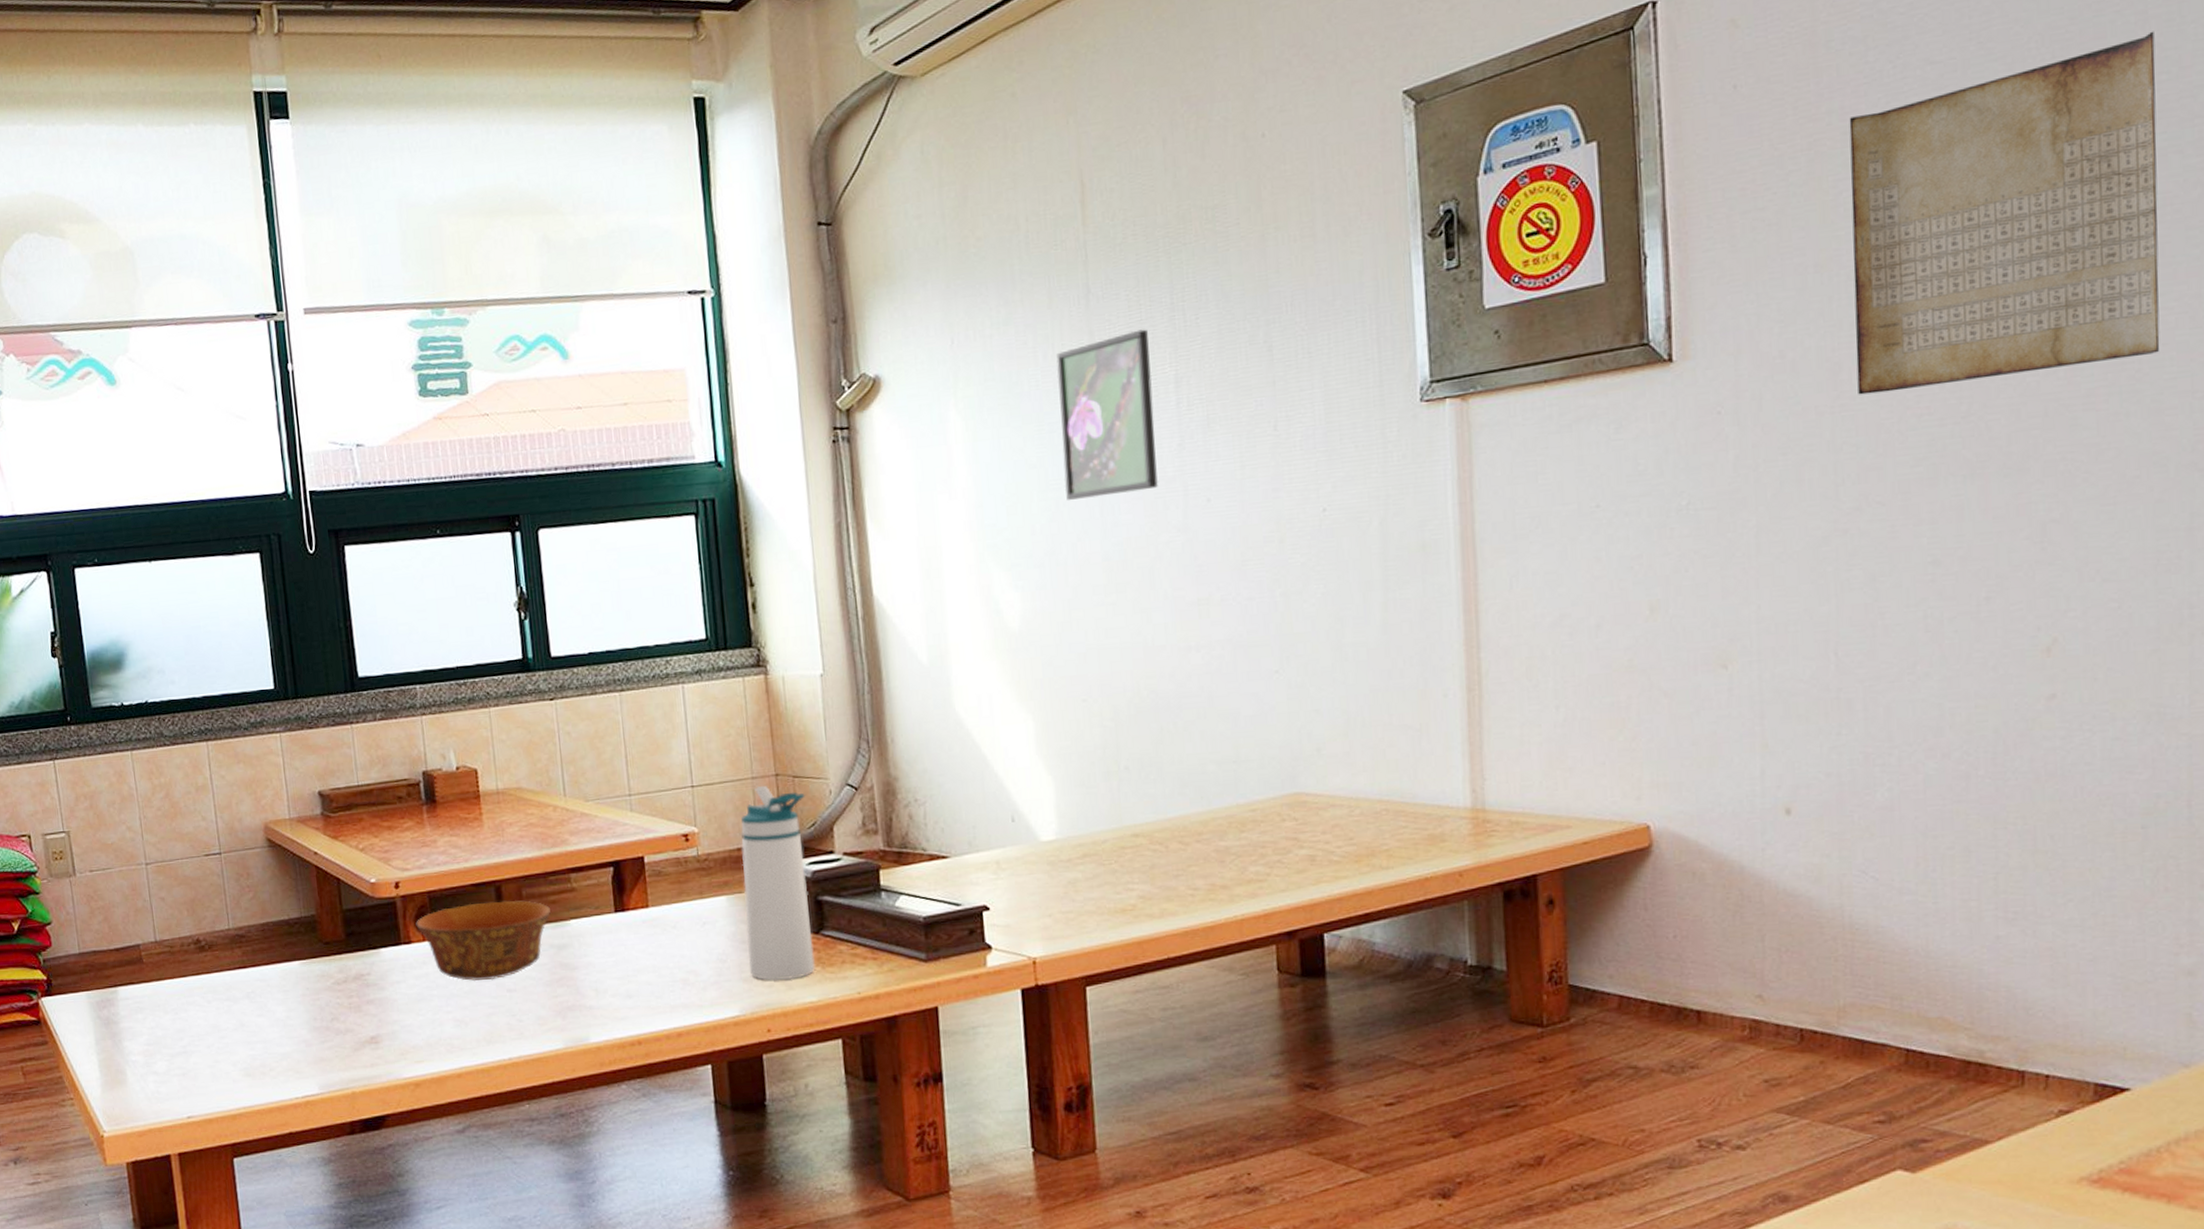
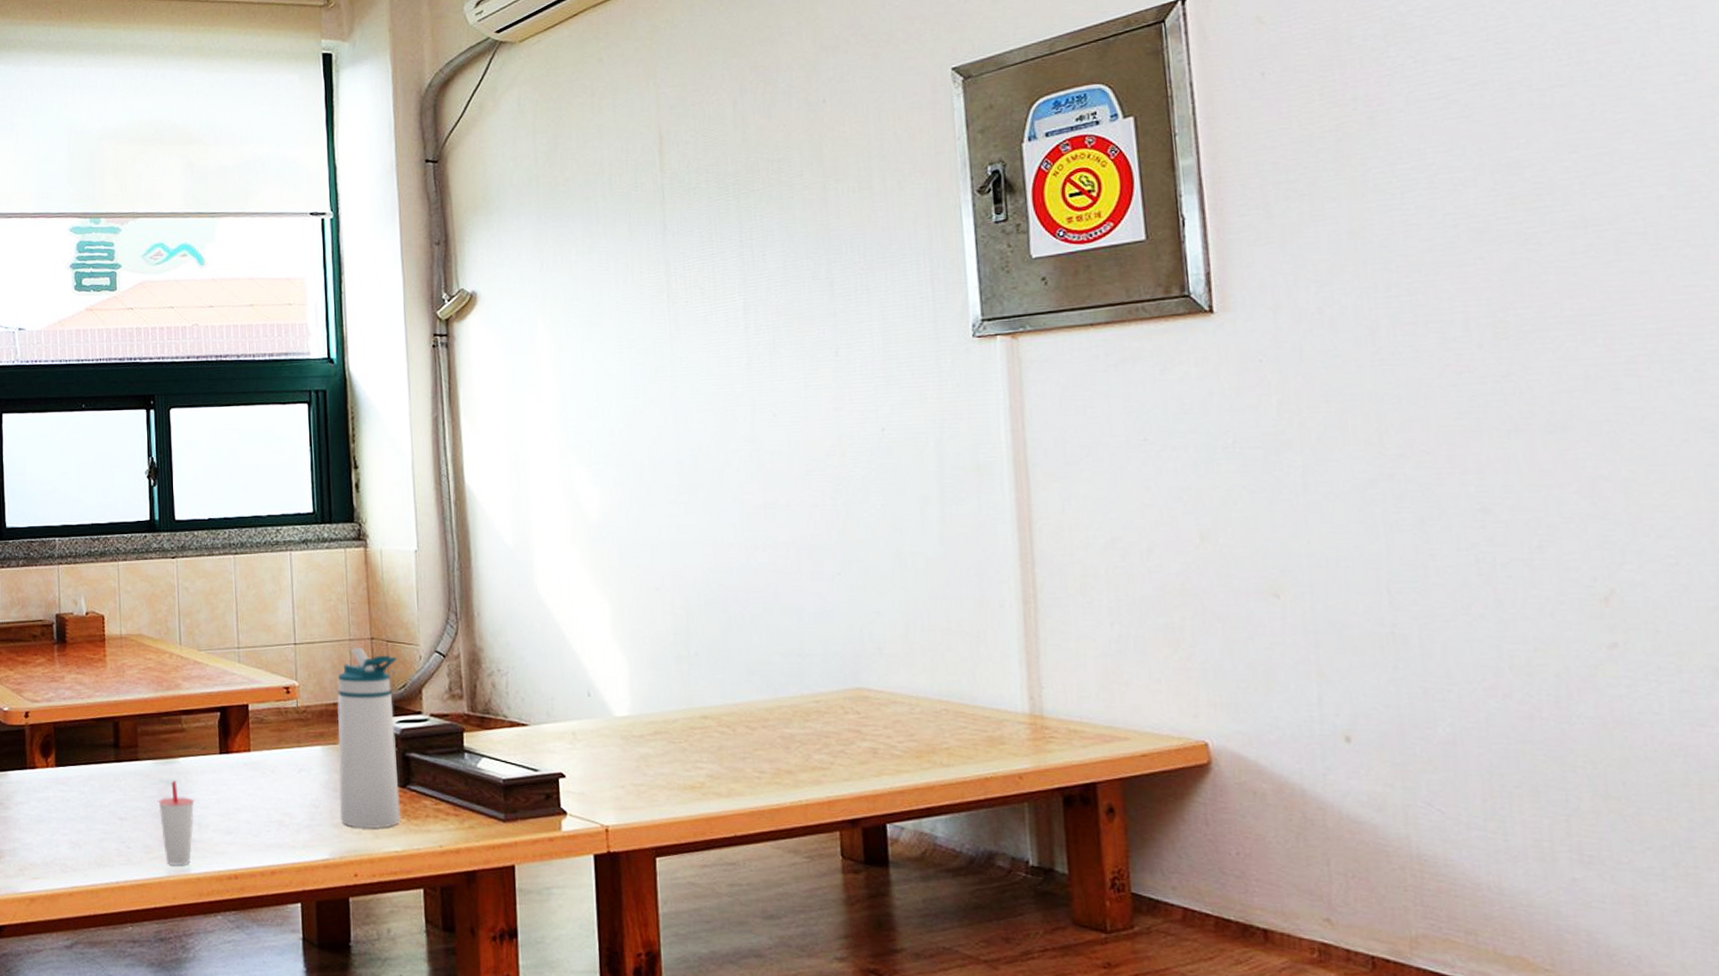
bowl: present [416,900,550,982] -> none [41,736,162,808]
cup: none [550,945,590,1037] -> present [158,780,195,866]
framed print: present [1056,329,1158,501] -> none [635,262,727,409]
periodic table: present [1849,31,2160,395] -> none [1374,38,1699,351]

